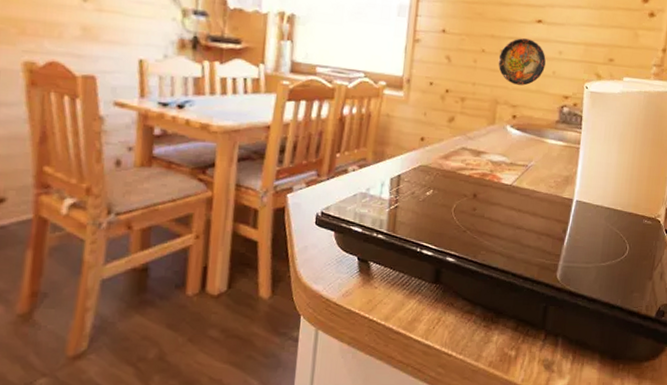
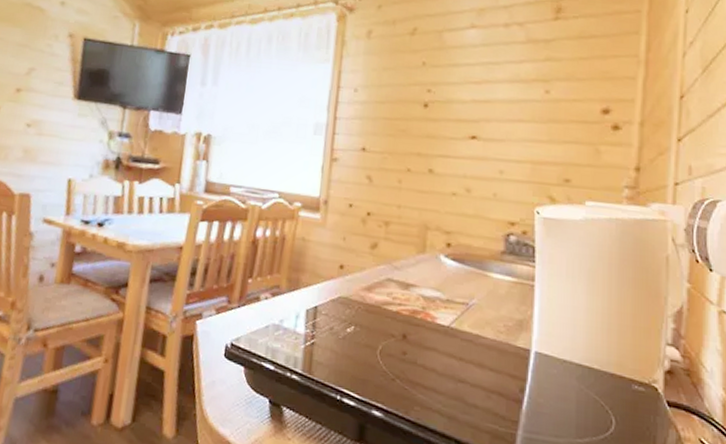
decorative plate: present [498,38,546,86] -> none [426,156,484,209]

